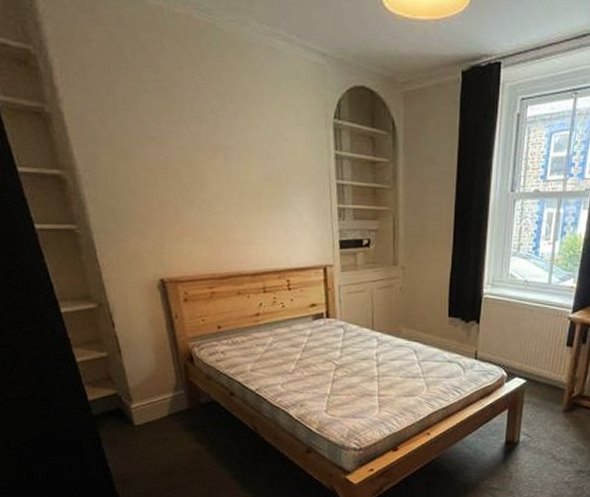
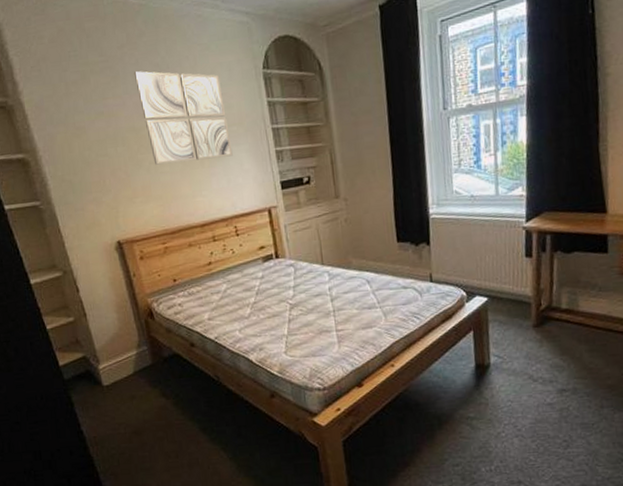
wall art: none [193,98,293,207] -> present [134,71,233,165]

